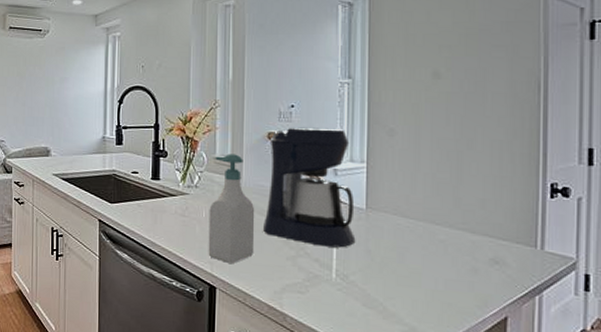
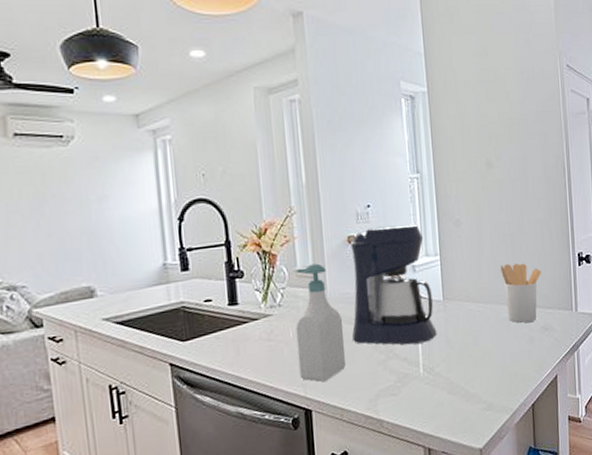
utensil holder: none [441,182,496,250] -> present [501,263,542,323]

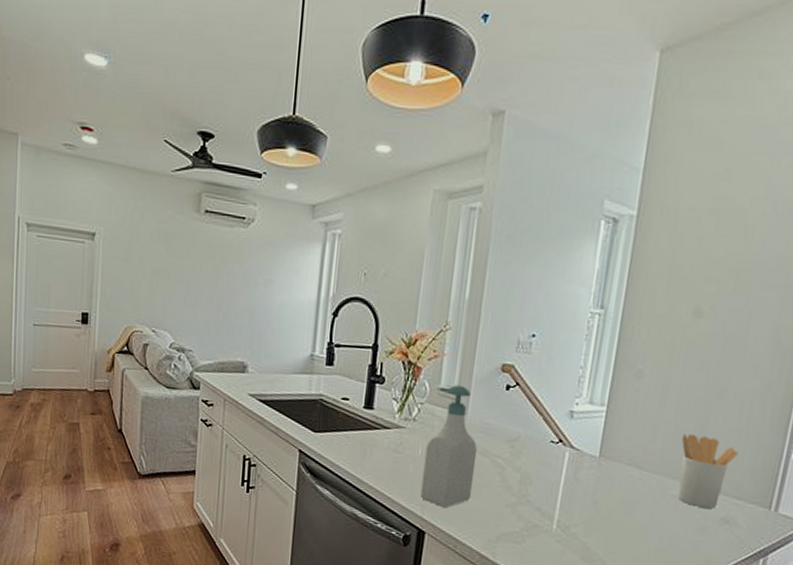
coffee maker: present [350,224,437,345] -> none [484,359,592,498]

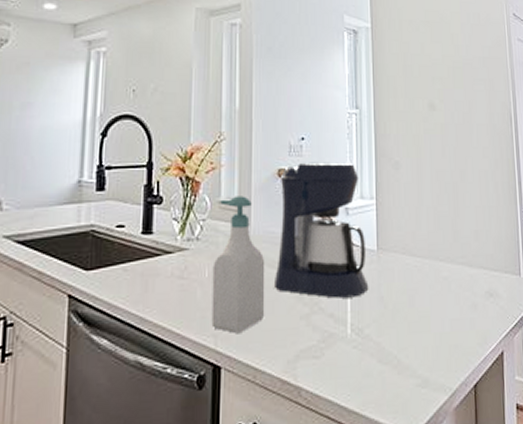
coffee maker: none [484,359,592,498] -> present [275,160,369,298]
utensil holder: present [678,433,739,509] -> none [442,215,487,285]

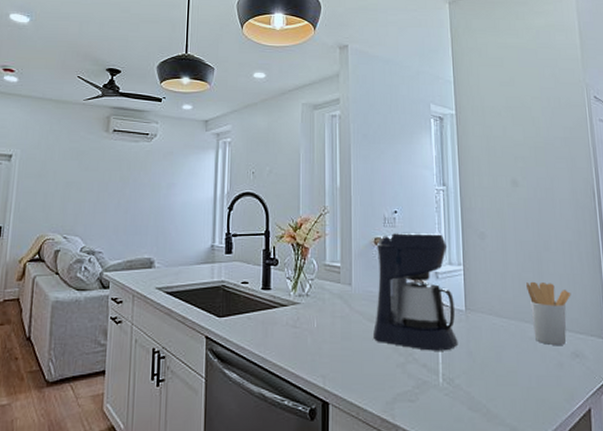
soap bottle: present [211,196,265,334] -> none [320,260,366,377]
utensil holder: none [442,215,487,285] -> present [526,281,571,345]

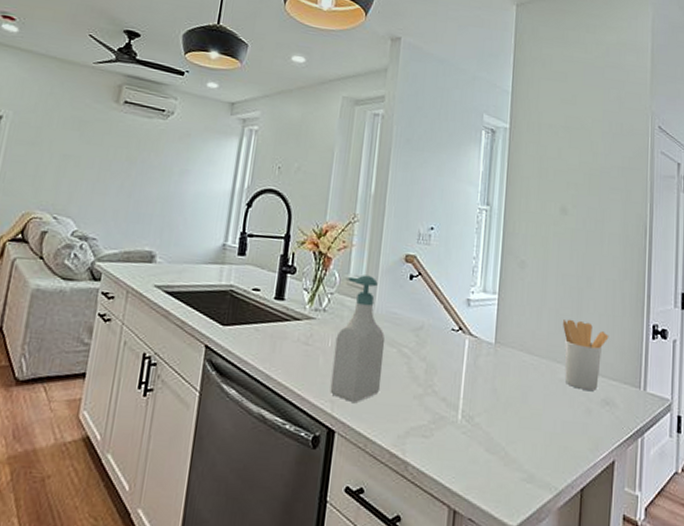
soap bottle: none [320,260,366,377] -> present [330,275,386,404]
coffee maker: present [373,231,458,351] -> none [392,250,484,386]

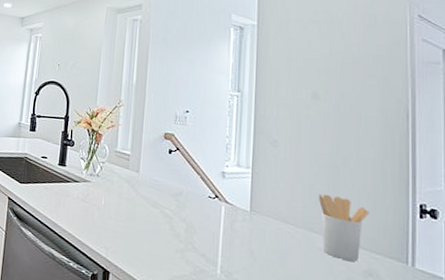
soap bottle: present [330,275,386,404] -> none [104,148,150,252]

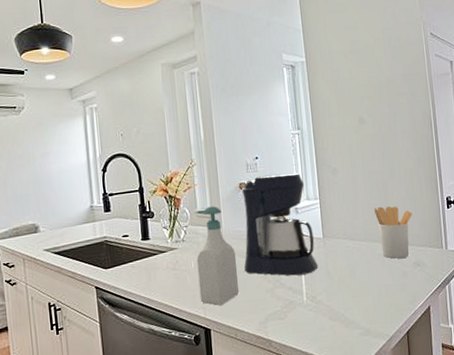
soap bottle: none [104,148,150,252] -> present [196,206,240,306]
coffee maker: none [156,130,240,246] -> present [241,172,318,276]

